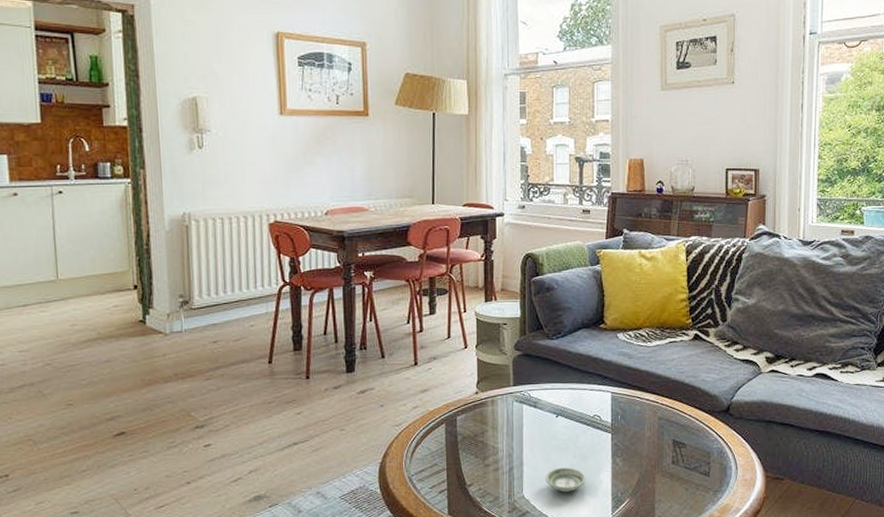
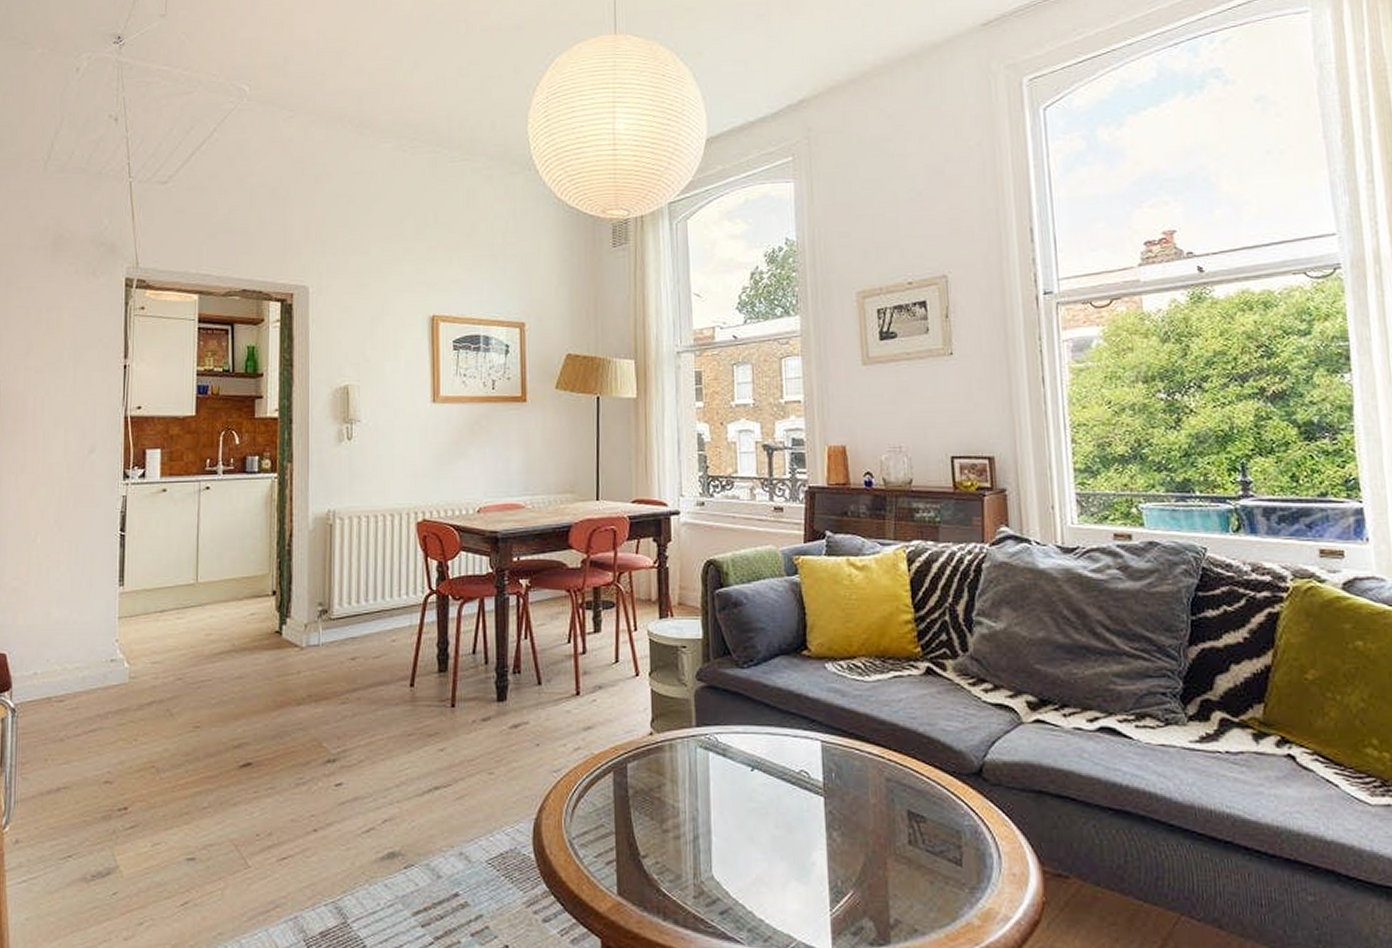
saucer: present [545,467,586,492] -> none [740,840,793,875]

